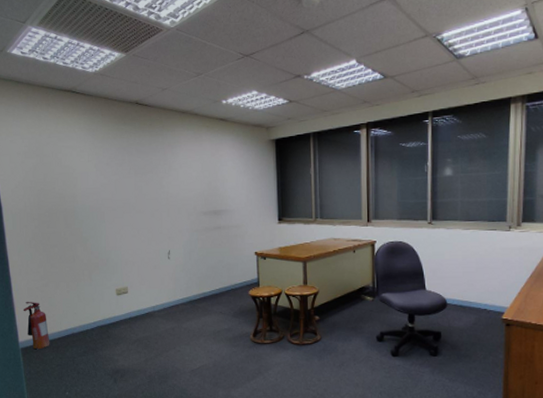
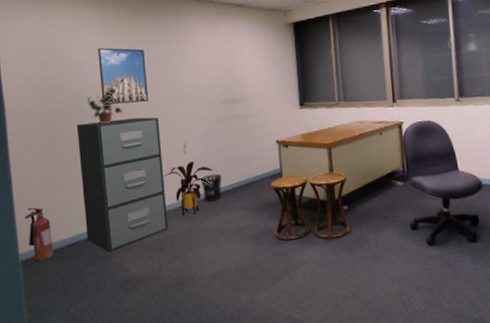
filing cabinet: none [68,224,154,345] -> present [76,117,168,252]
potted plant: none [78,194,112,227] -> present [87,87,123,123]
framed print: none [88,155,135,210] -> present [98,48,148,105]
house plant: none [149,268,195,317] -> present [163,161,213,216]
wastebasket: none [183,280,204,305] -> present [200,173,222,202]

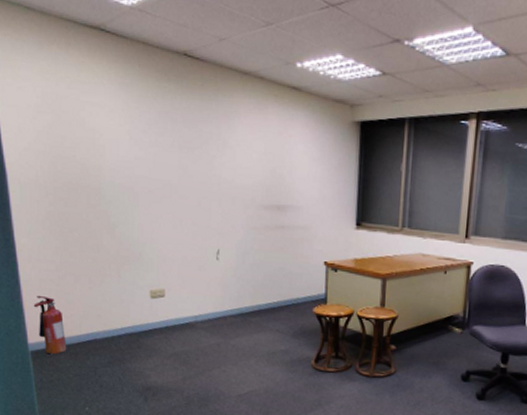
filing cabinet: present [76,117,168,252] -> none [92,208,195,356]
potted plant: present [87,87,123,123] -> none [106,170,147,212]
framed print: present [98,48,148,105] -> none [119,118,178,193]
house plant: present [163,161,213,216] -> none [191,271,249,330]
wastebasket: present [200,173,222,202] -> none [234,288,259,319]

